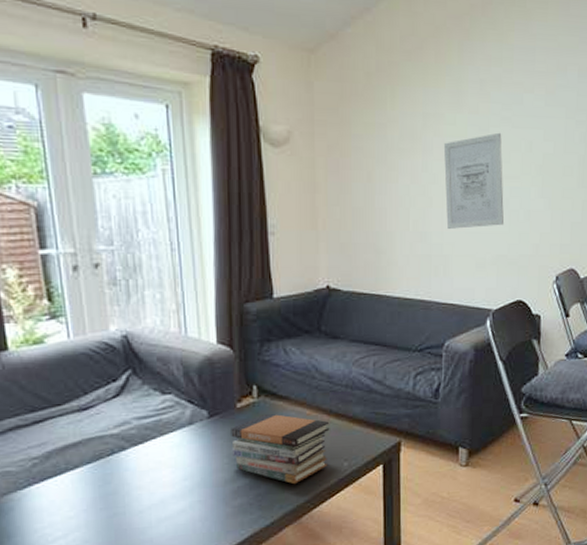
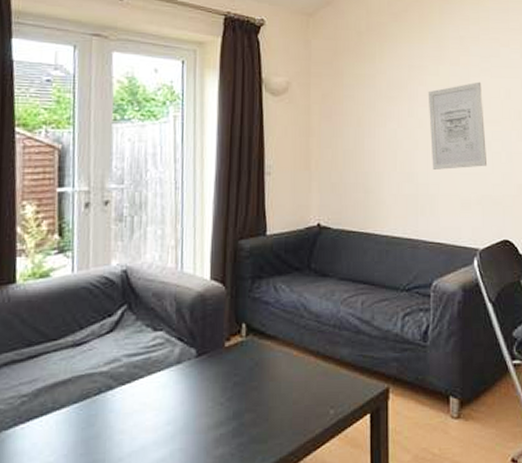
book stack: present [231,413,330,485] -> none [216,353,317,434]

